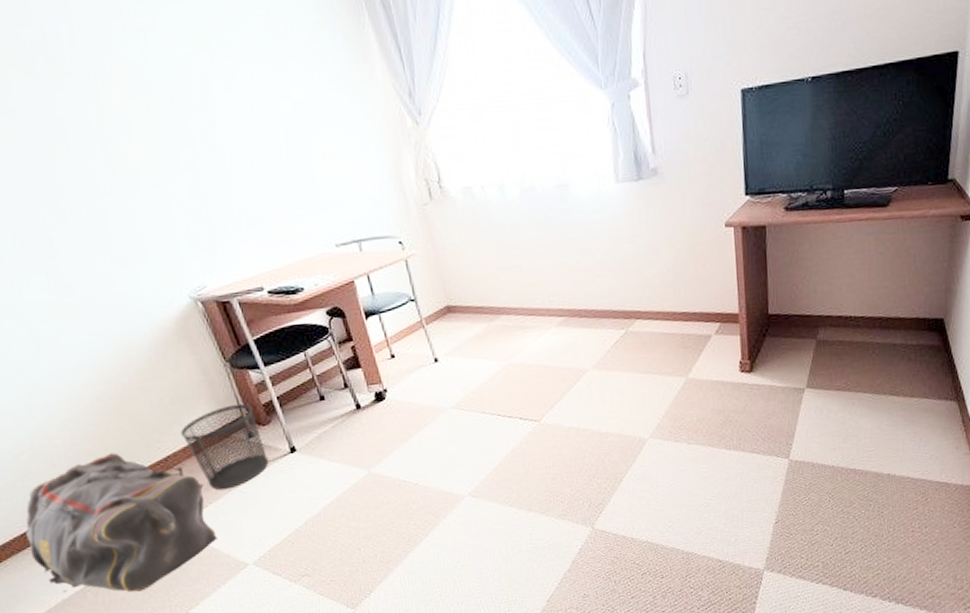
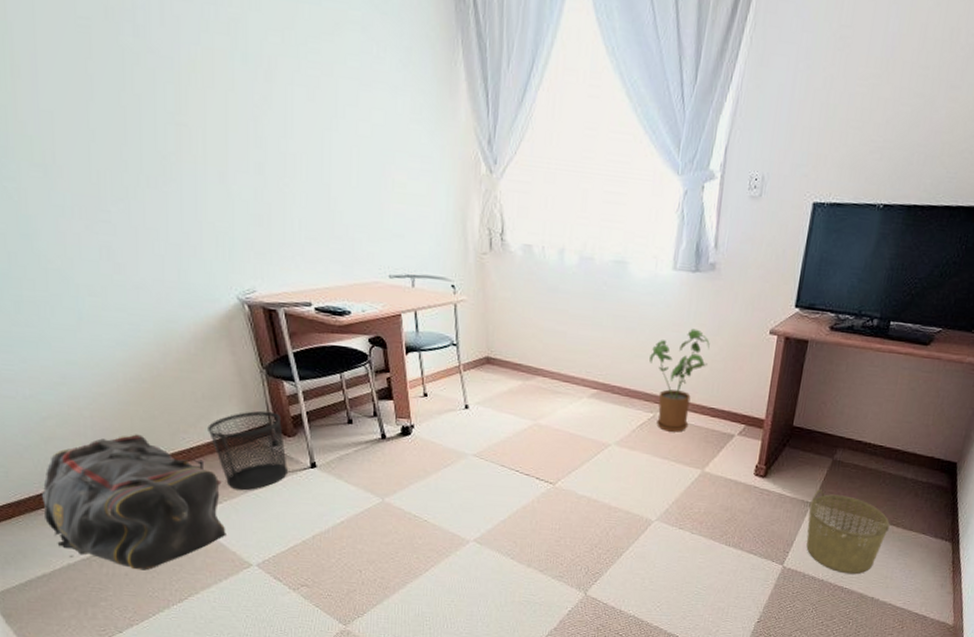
house plant: none [610,236,669,345] -> present [649,328,710,432]
basket: none [802,373,889,455] -> present [806,489,890,574]

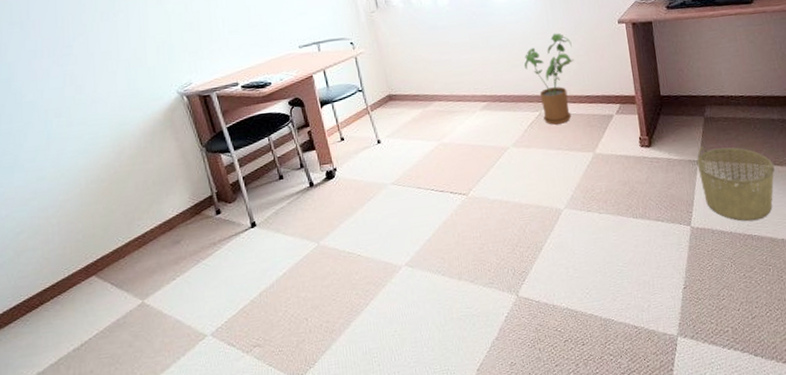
duffel bag: present [42,434,226,570] -> none [15,230,181,365]
waste bin: present [208,410,287,490] -> none [159,183,231,263]

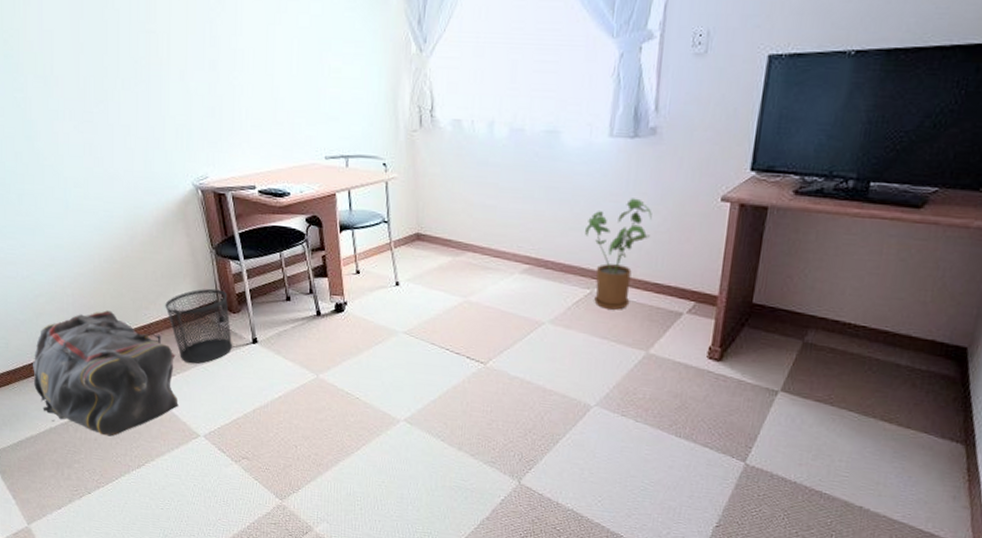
duffel bag: none [15,230,181,365] -> present [33,310,179,436]
waste bin: none [159,183,231,263] -> present [165,288,232,364]
basket: present [696,146,775,221] -> none [773,376,880,478]

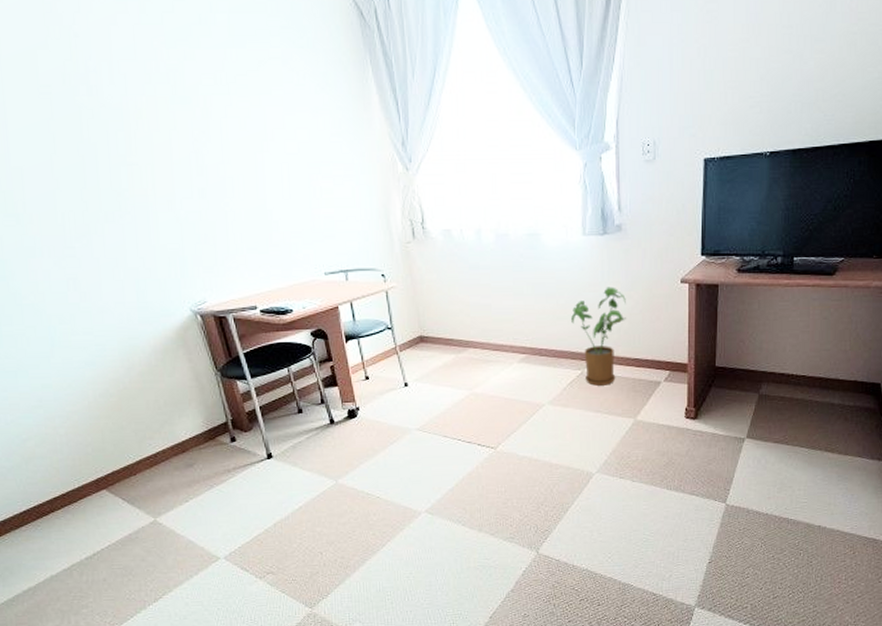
duffel bag: present [33,310,179,436] -> none [25,445,194,575]
waste bin: present [165,288,232,364] -> none [171,410,246,487]

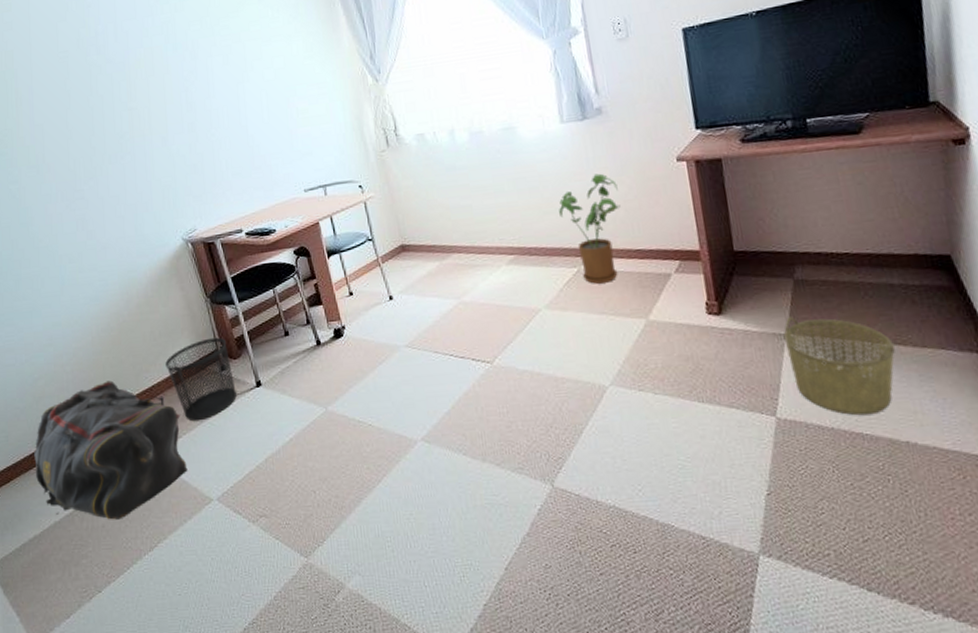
duffel bag: none [25,445,194,575] -> present [34,380,188,520]
waste bin: none [171,410,246,487] -> present [165,337,236,421]
basket: none [743,425,824,505] -> present [783,317,895,416]

